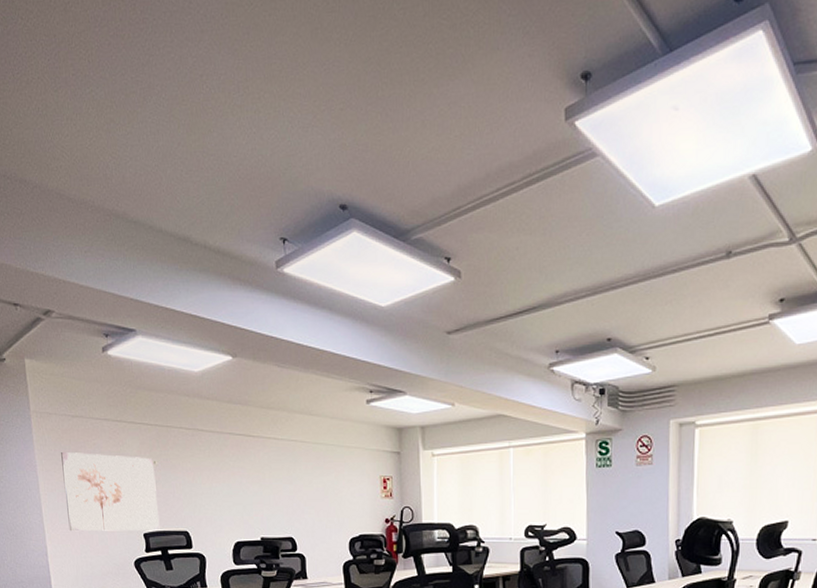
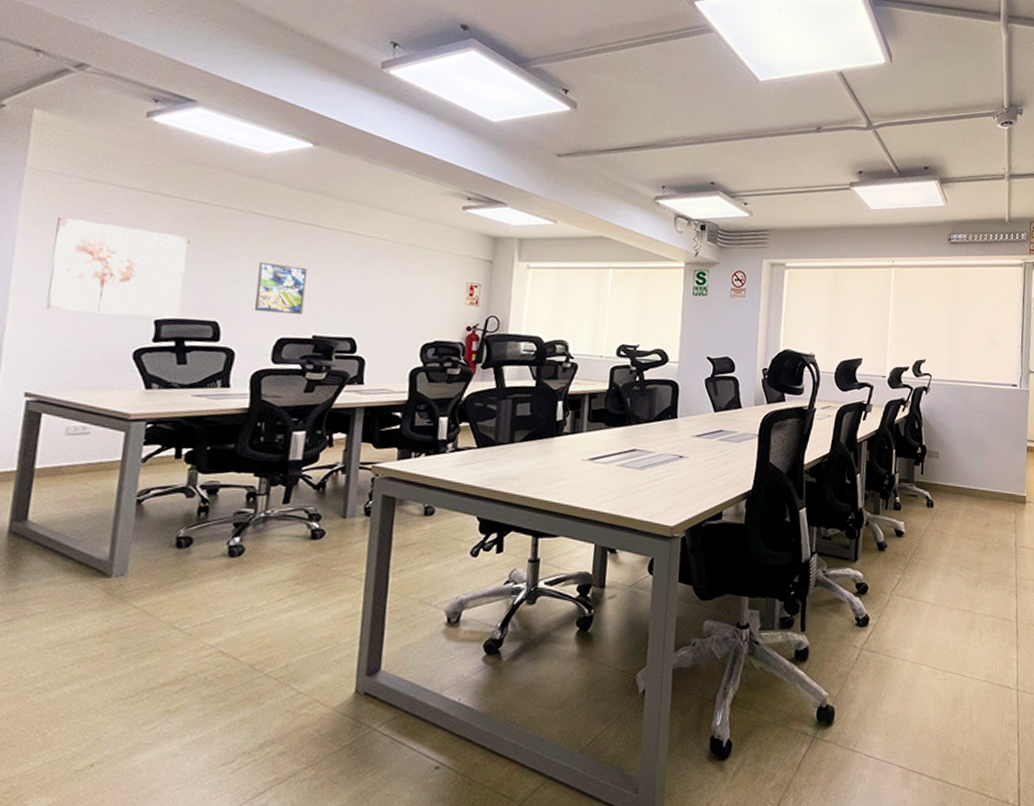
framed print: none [210,474,250,520] -> present [255,261,307,314]

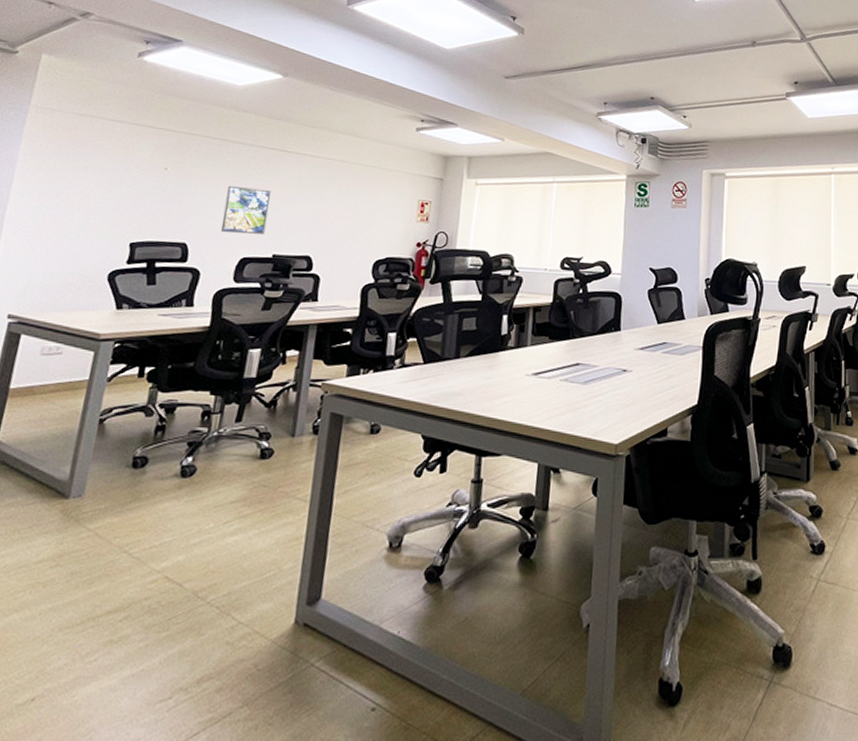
wall art: present [46,216,187,318] -> none [35,149,165,241]

